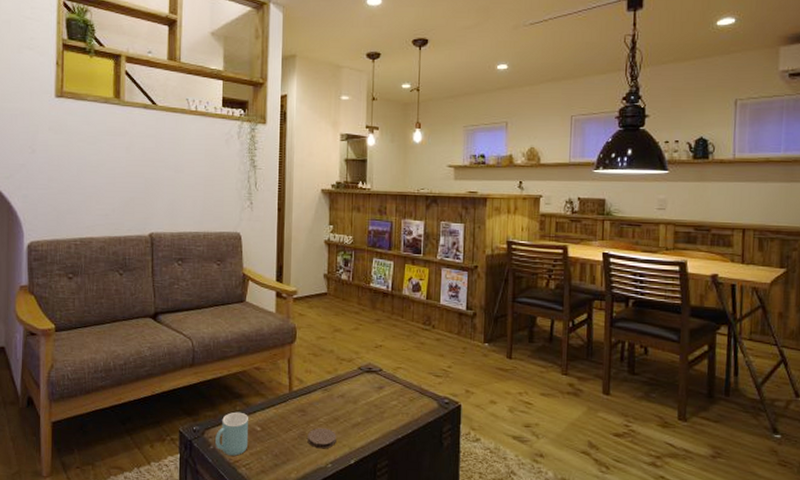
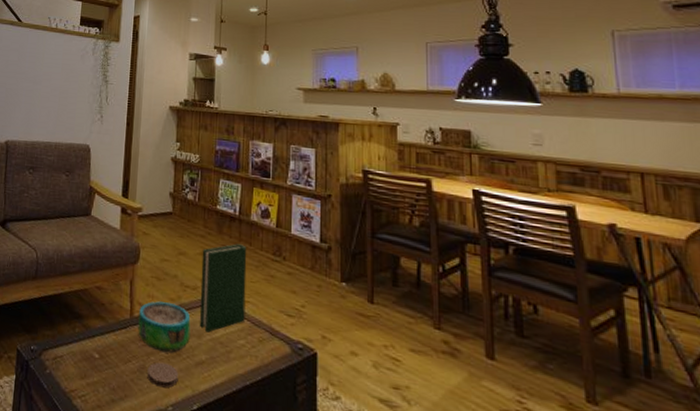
mug: present [215,412,248,456] -> none [52,334,87,384]
decorative bowl: none [297,375,347,419] -> present [138,301,191,353]
hardback book: none [355,317,399,398] -> present [199,243,247,333]

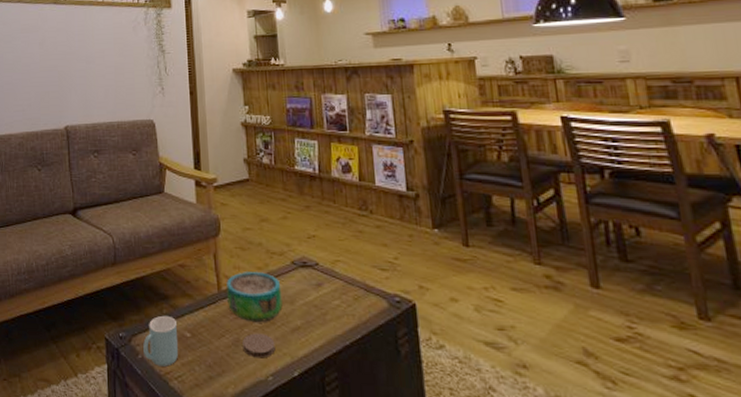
mug: none [52,334,87,384] -> present [143,315,178,367]
hardback book: present [199,243,247,333] -> none [285,203,337,297]

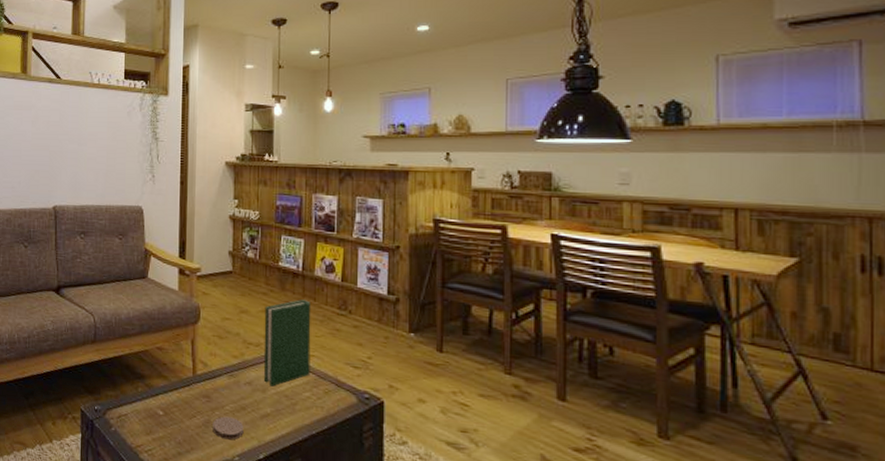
mug: present [143,315,178,367] -> none [117,393,150,440]
decorative bowl: present [226,272,283,323] -> none [201,359,255,408]
hardback book: none [285,203,337,297] -> present [263,299,311,387]

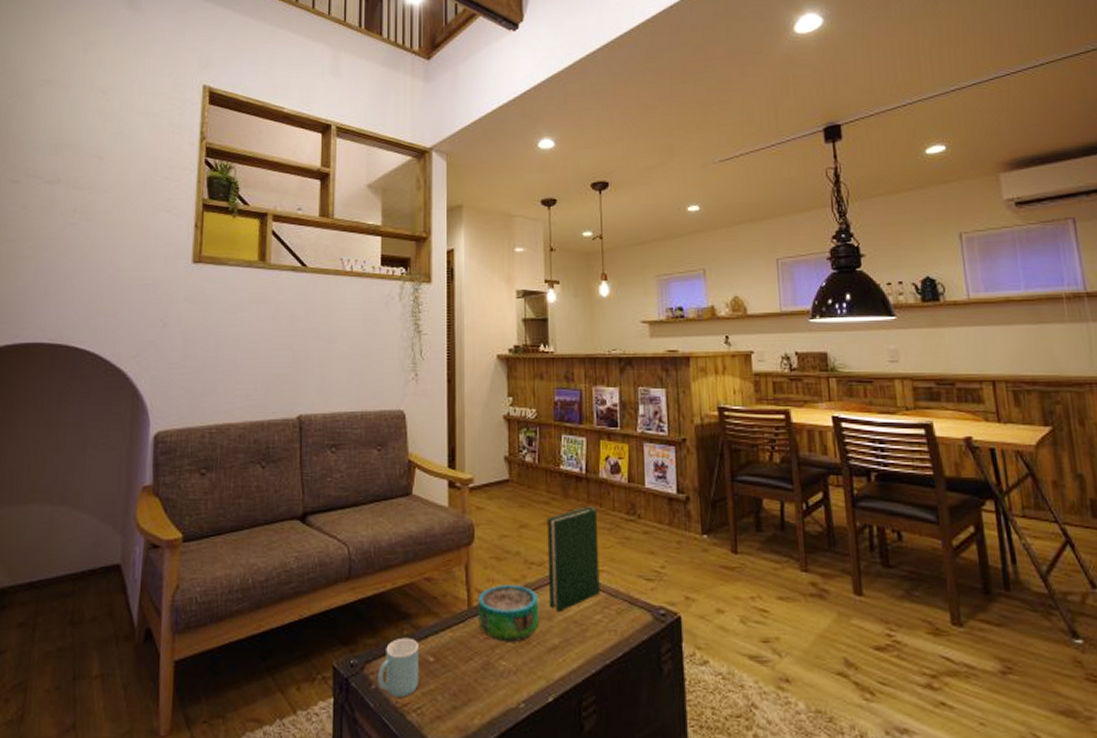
mug: none [117,393,150,440] -> present [378,637,418,697]
decorative bowl: none [201,359,255,408] -> present [478,585,539,643]
coaster: present [212,416,244,440] -> none [493,654,529,683]

